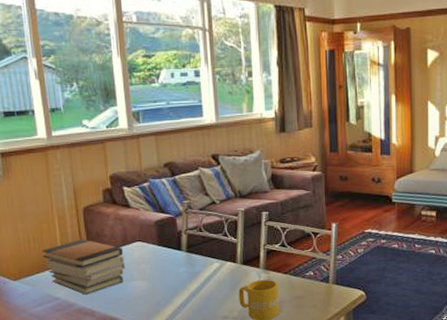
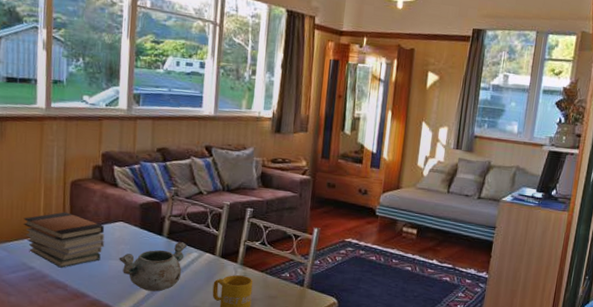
decorative bowl: none [141,254,207,307] -> present [119,242,187,292]

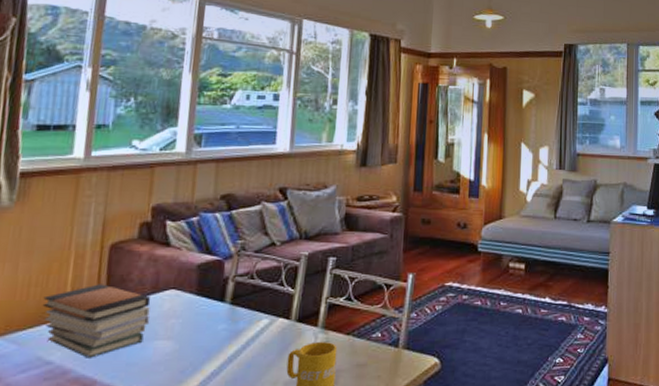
decorative bowl: present [119,242,187,292] -> none [167,307,255,376]

